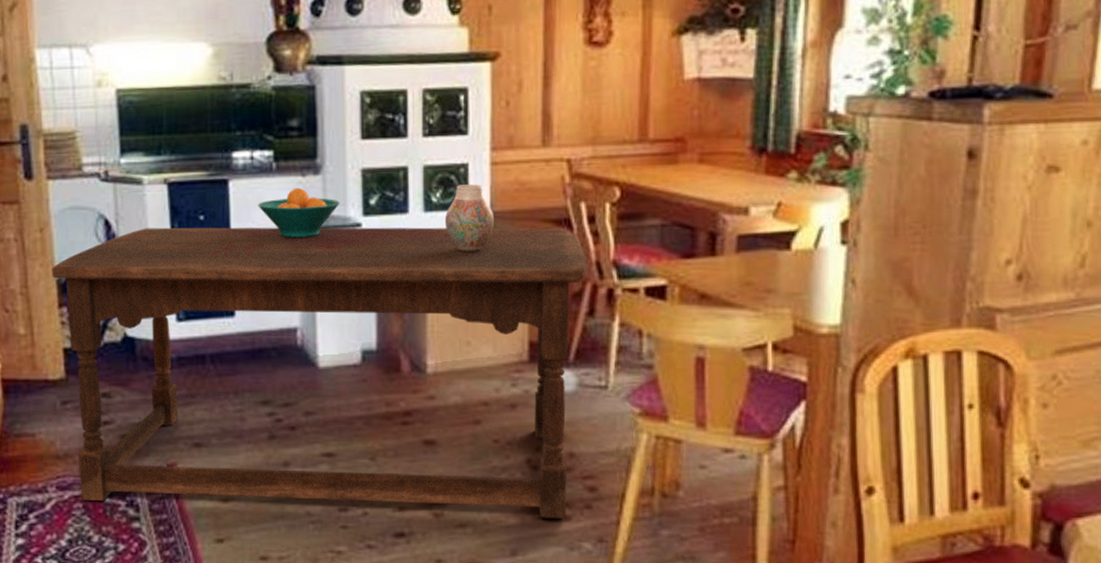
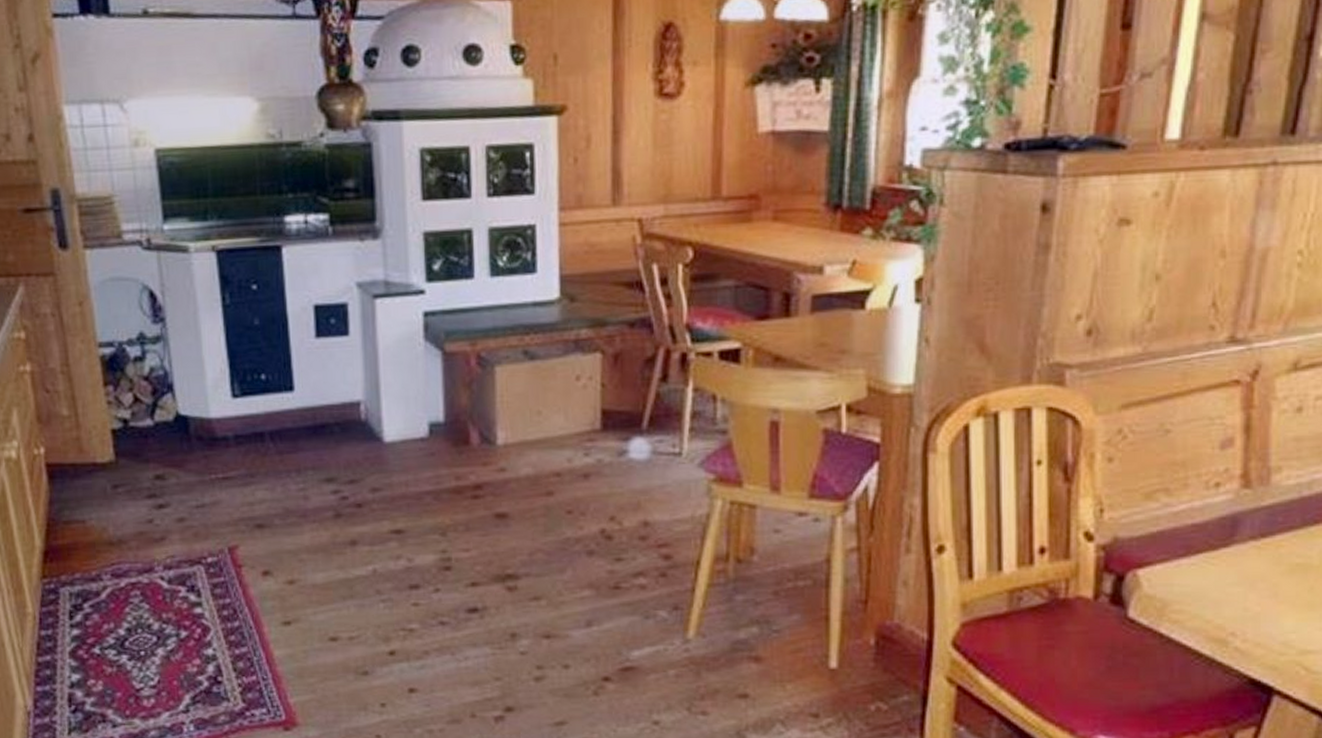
dining table: present [52,227,586,519] -> none [94,291,659,588]
fruit bowl: present [258,187,340,238] -> none [314,253,402,307]
vase: present [444,184,495,251] -> none [512,247,564,318]

